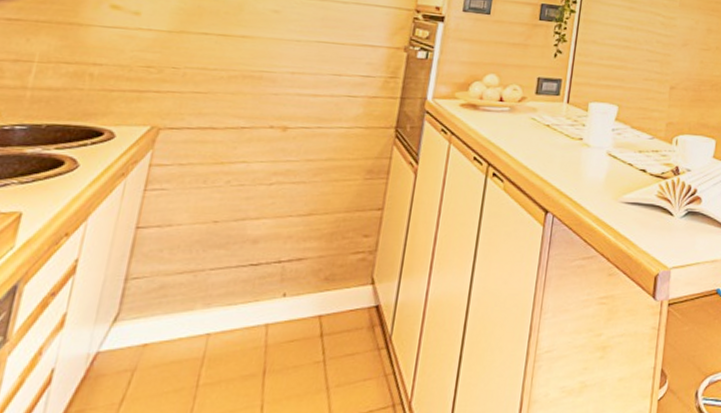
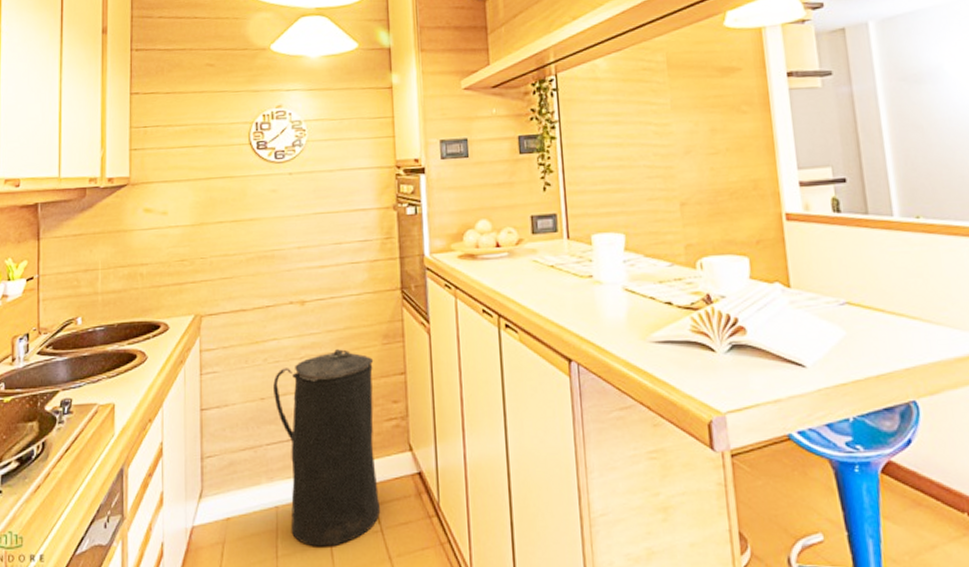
trash can: none [220,179,352,377] -> present [273,349,381,547]

